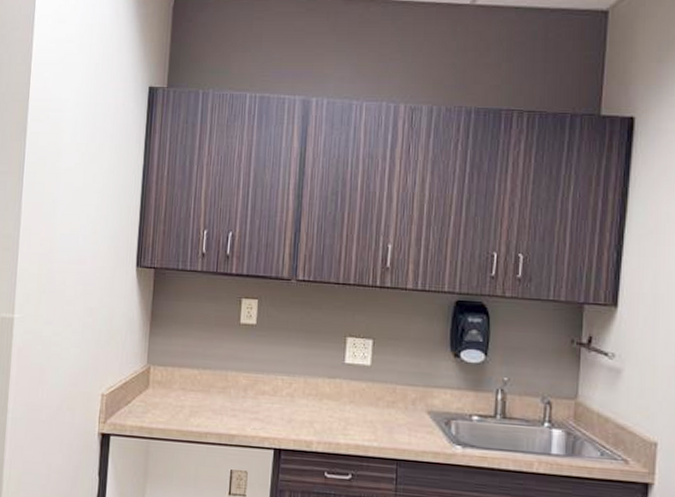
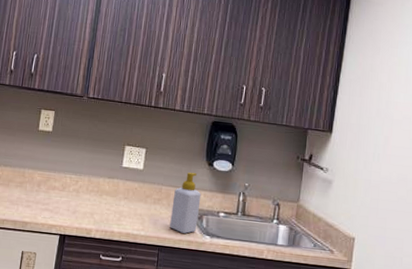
soap bottle: none [409,366,447,443] -> present [170,172,201,234]

